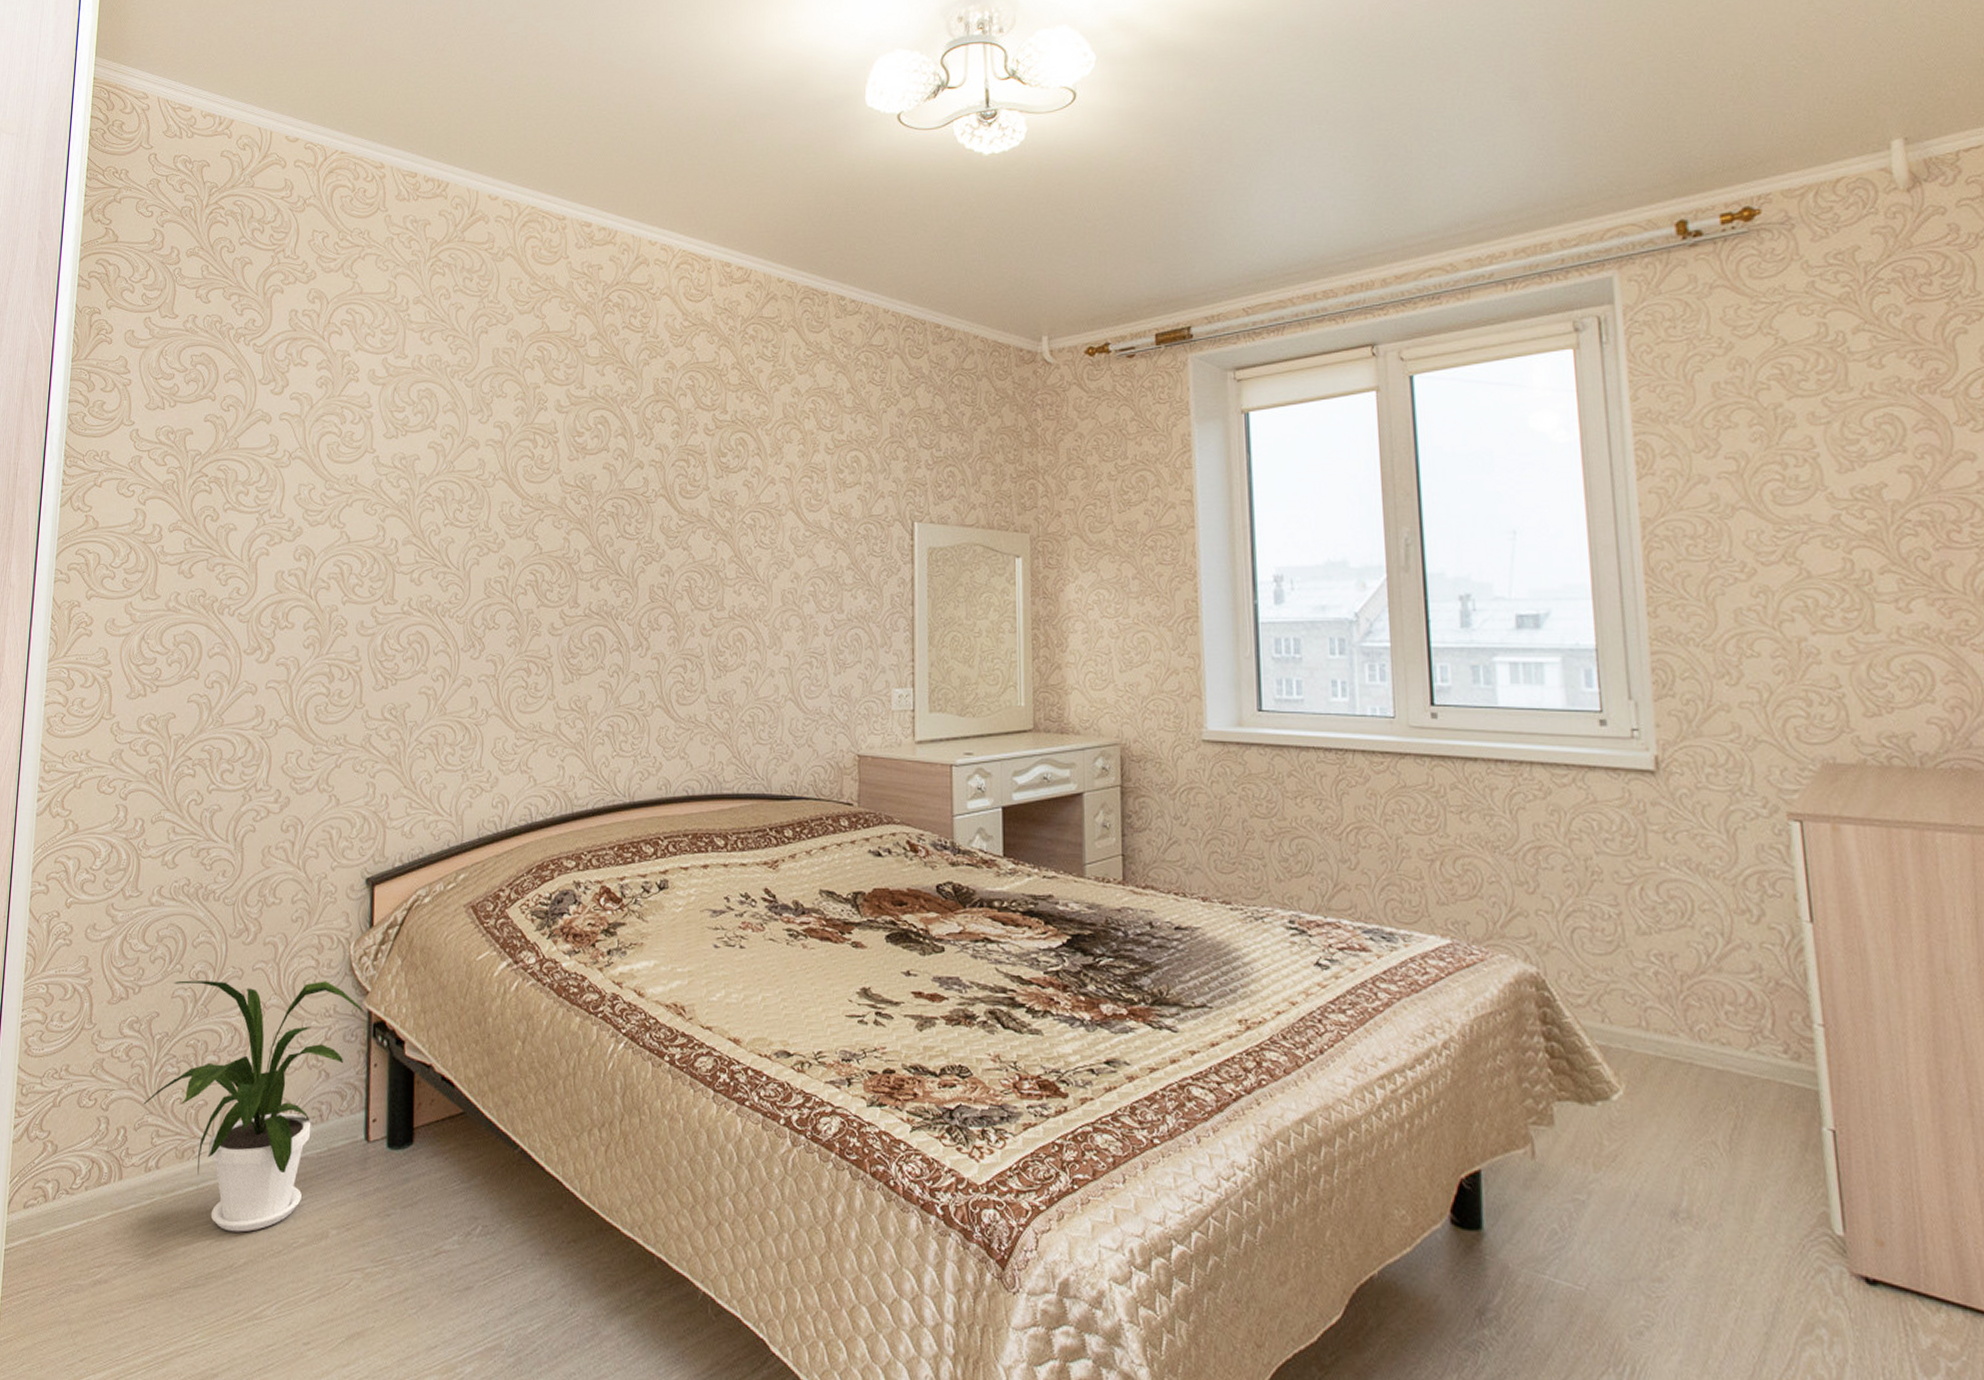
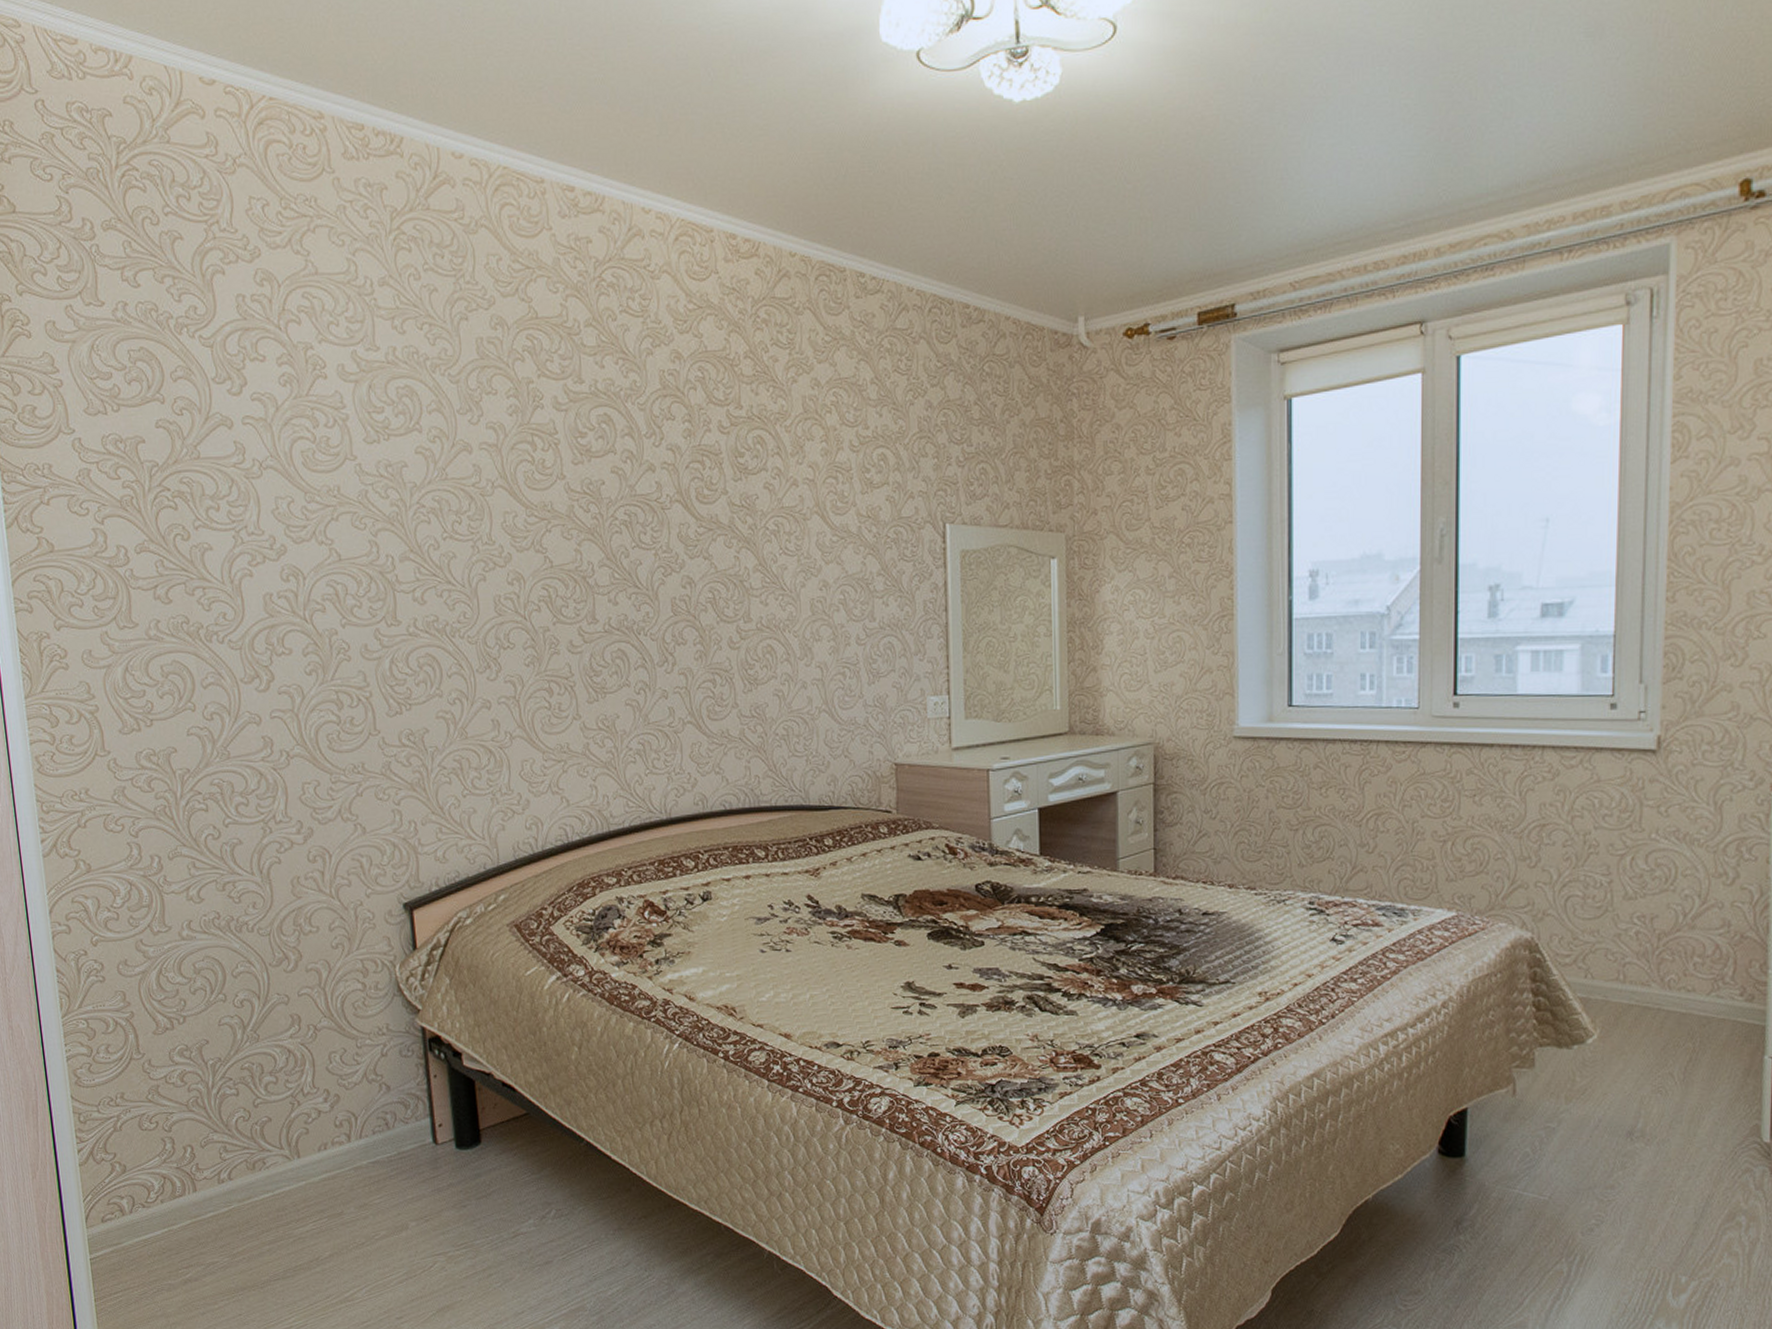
house plant: present [143,980,364,1232] -> none [206,1002,417,1230]

